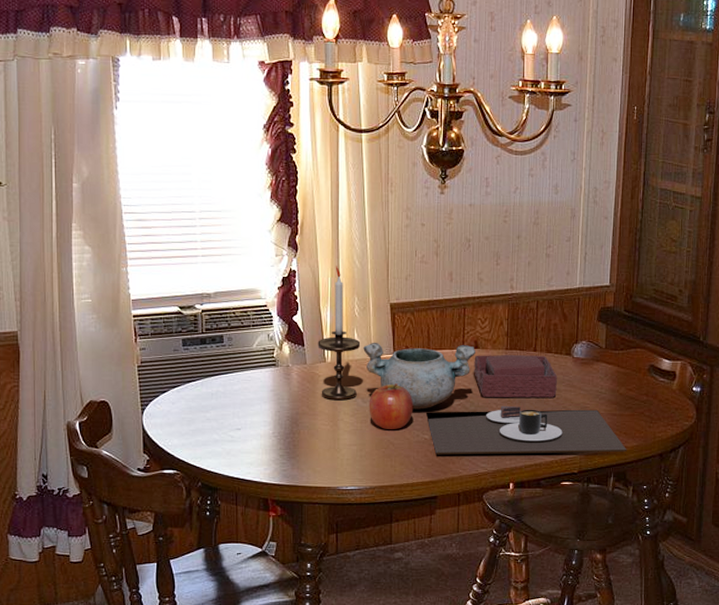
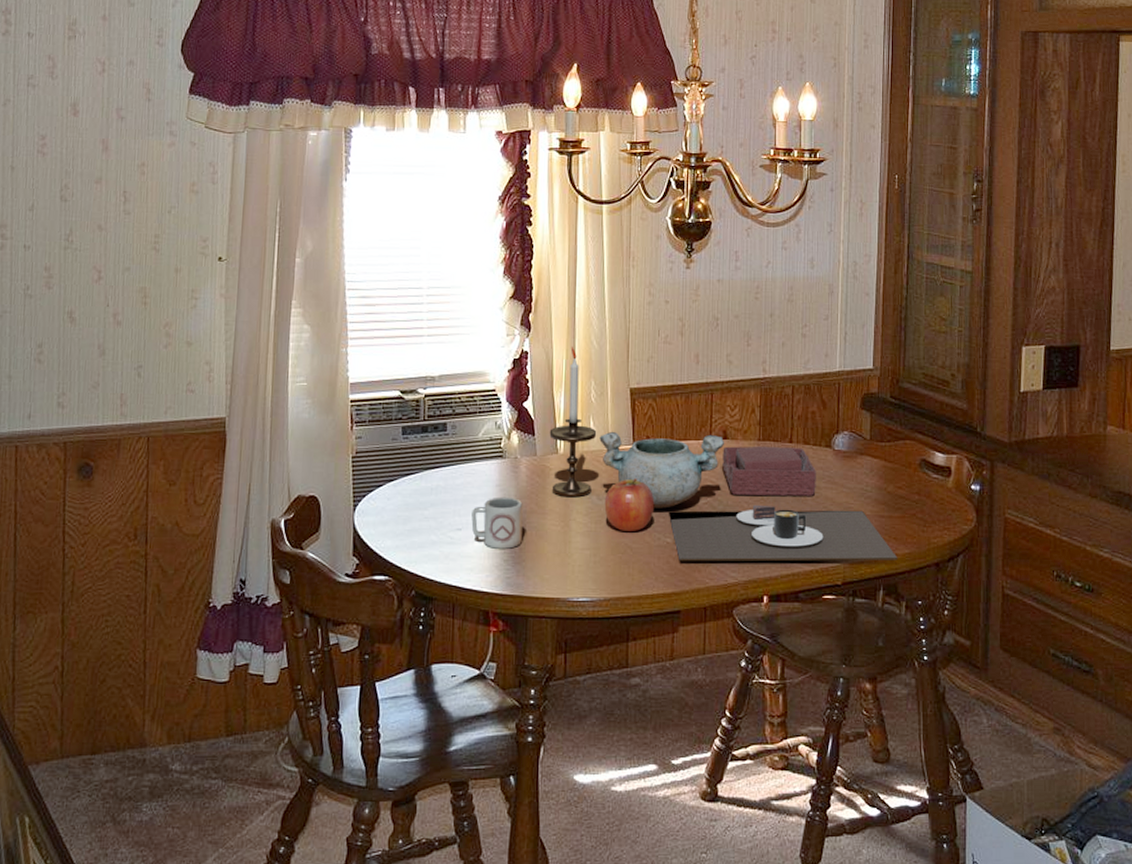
cup: none [249,400,295,445] -> present [471,497,523,549]

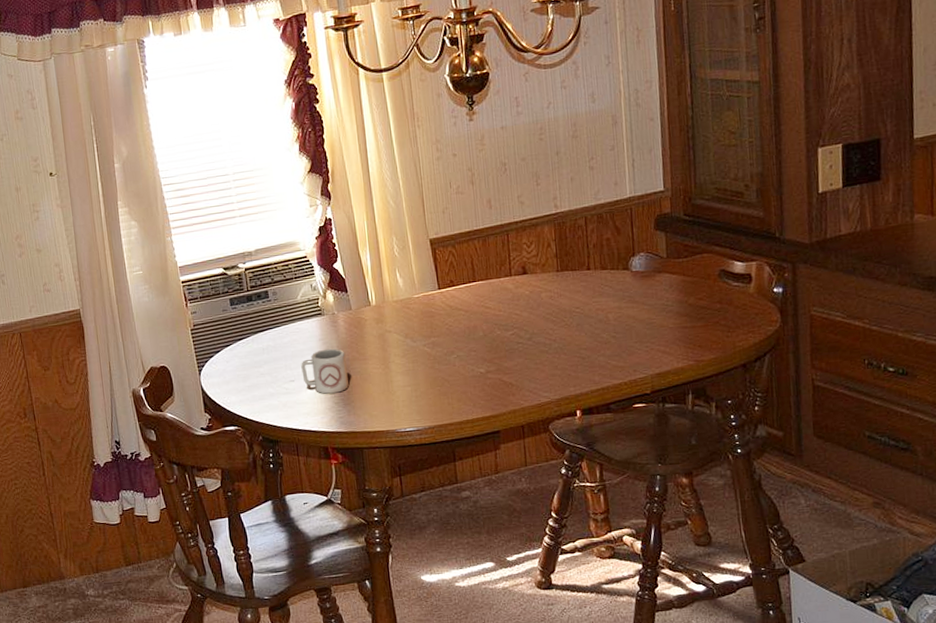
candlestick: present [549,346,597,498] -> none [360,208,406,343]
decorative bowl: present [599,431,724,509] -> none [407,271,524,344]
fruit: present [604,478,655,531] -> none [418,319,466,367]
place setting: present [668,504,898,562] -> none [478,324,704,388]
napkin holder: present [722,446,816,496] -> none [523,273,618,324]

